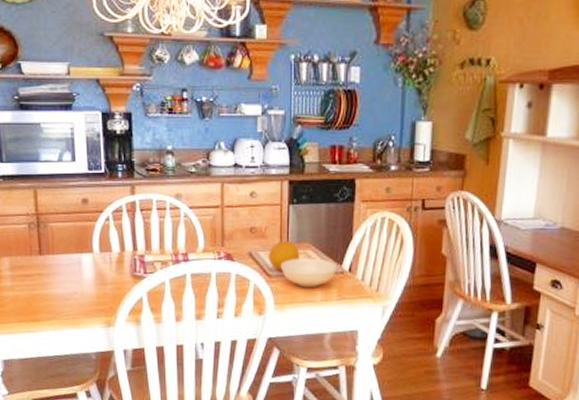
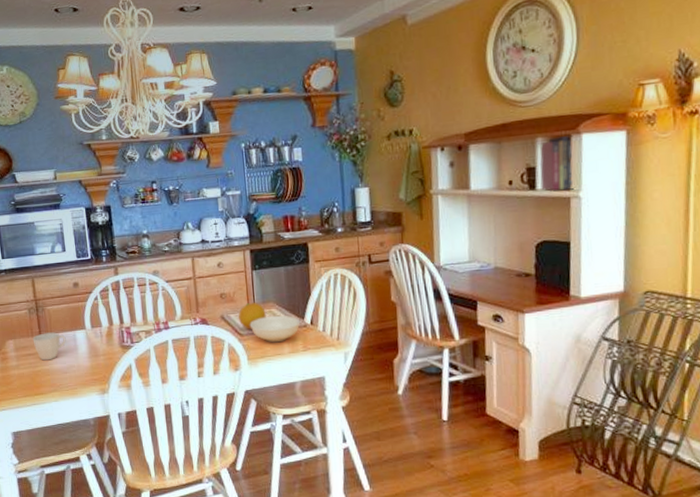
cup: none [31,252,70,284] -> present [32,332,66,361]

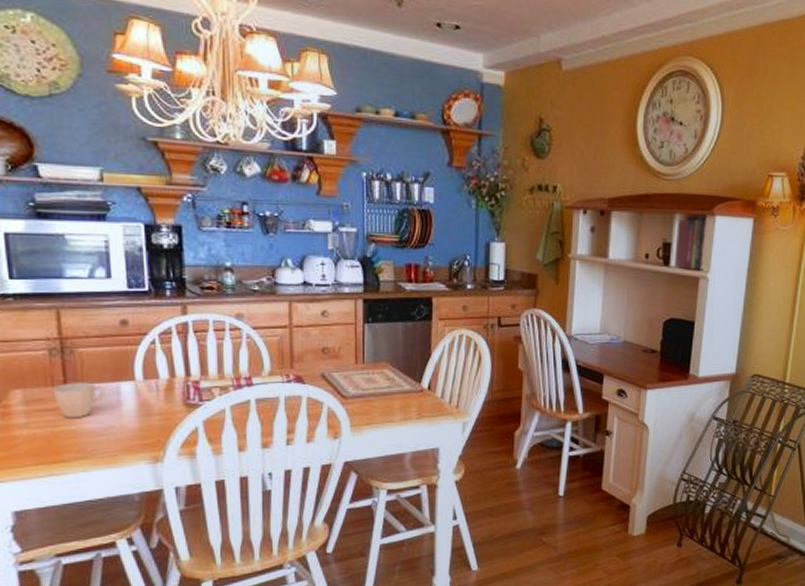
fruit: present [239,303,266,329] -> none [343,361,377,391]
bowl: present [249,315,301,343] -> none [356,377,416,408]

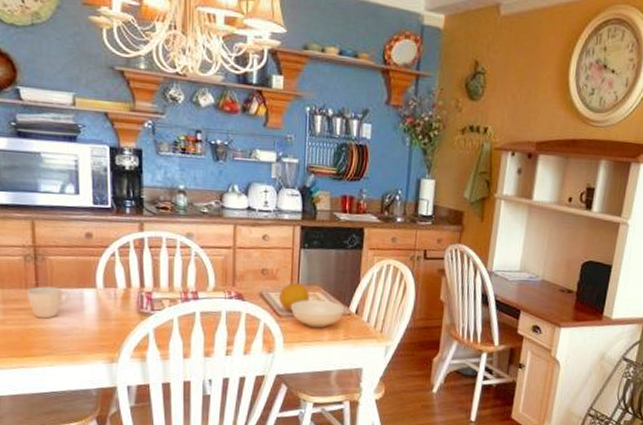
fruit: none [343,361,377,391] -> present [279,283,310,311]
bowl: none [356,377,416,408] -> present [290,299,345,329]
books: present [674,215,708,270] -> none [596,162,633,216]

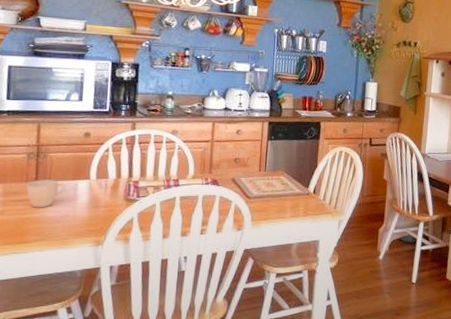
fruit: present [279,283,310,311] -> none [249,169,275,193]
bowl: present [290,299,345,329] -> none [258,182,305,207]

